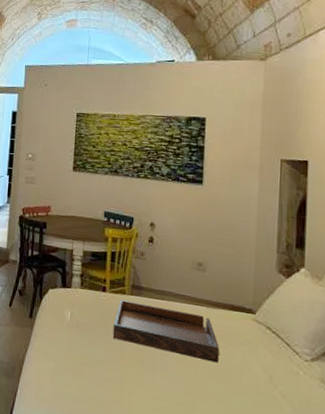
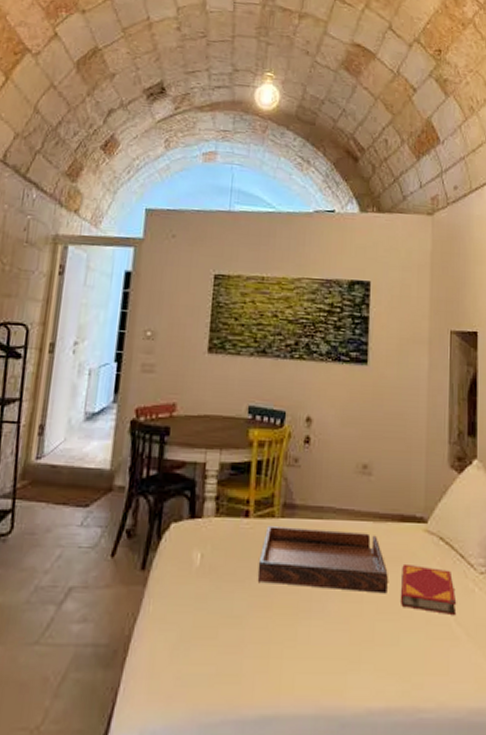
hardback book: none [231,342,282,390] -> present [401,563,457,616]

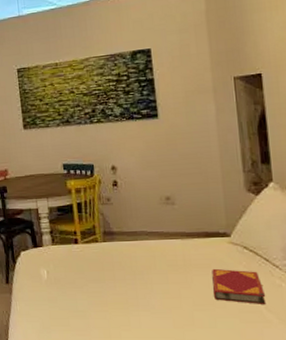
serving tray: present [257,526,388,594] -> none [91,247,201,291]

